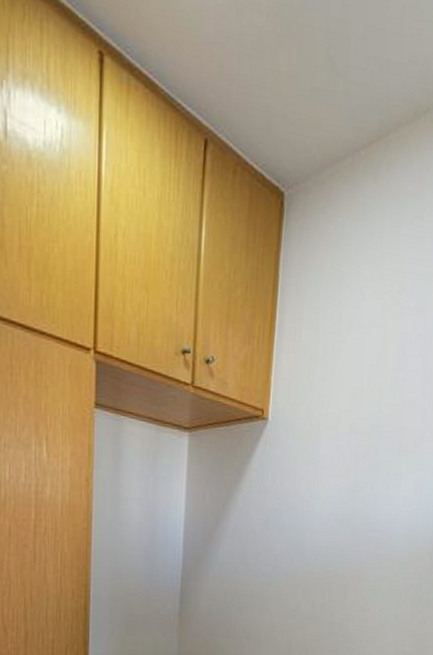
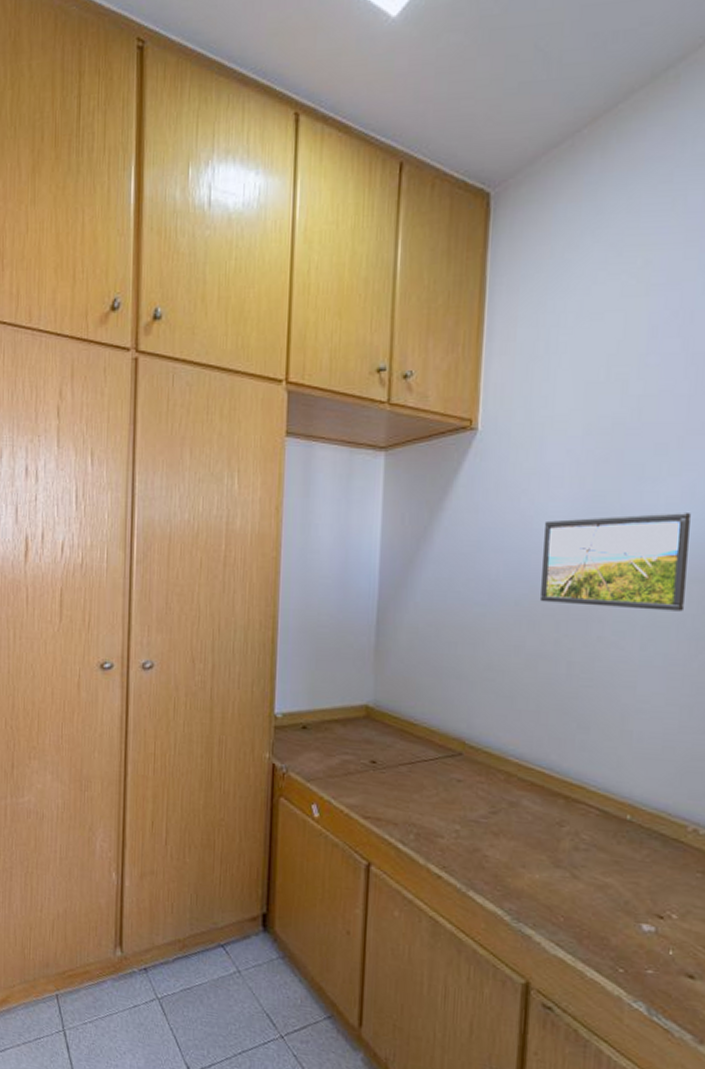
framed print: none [312,503,419,582] -> present [541,511,690,612]

